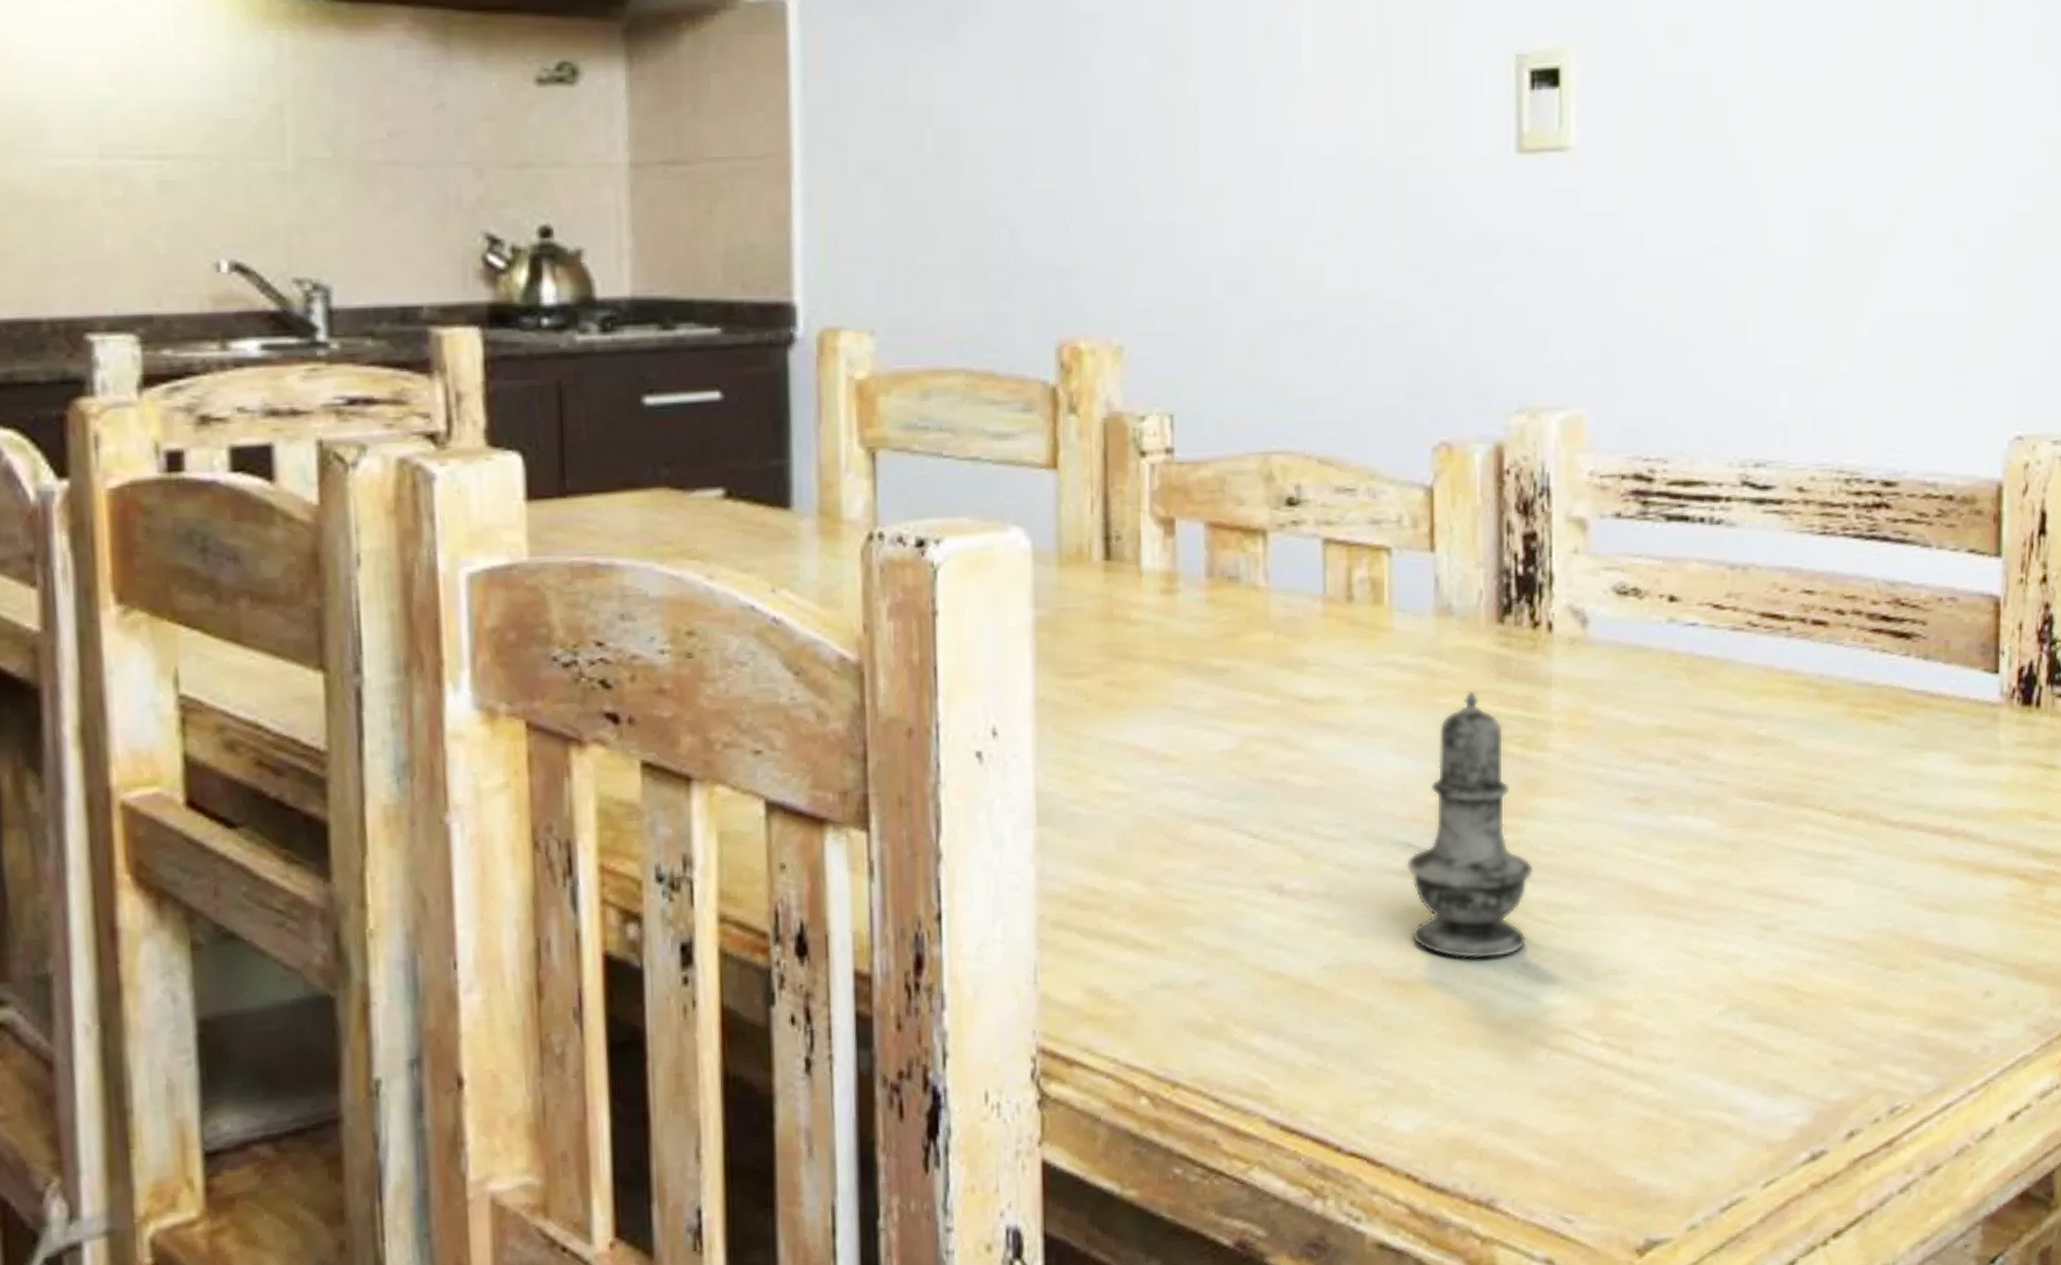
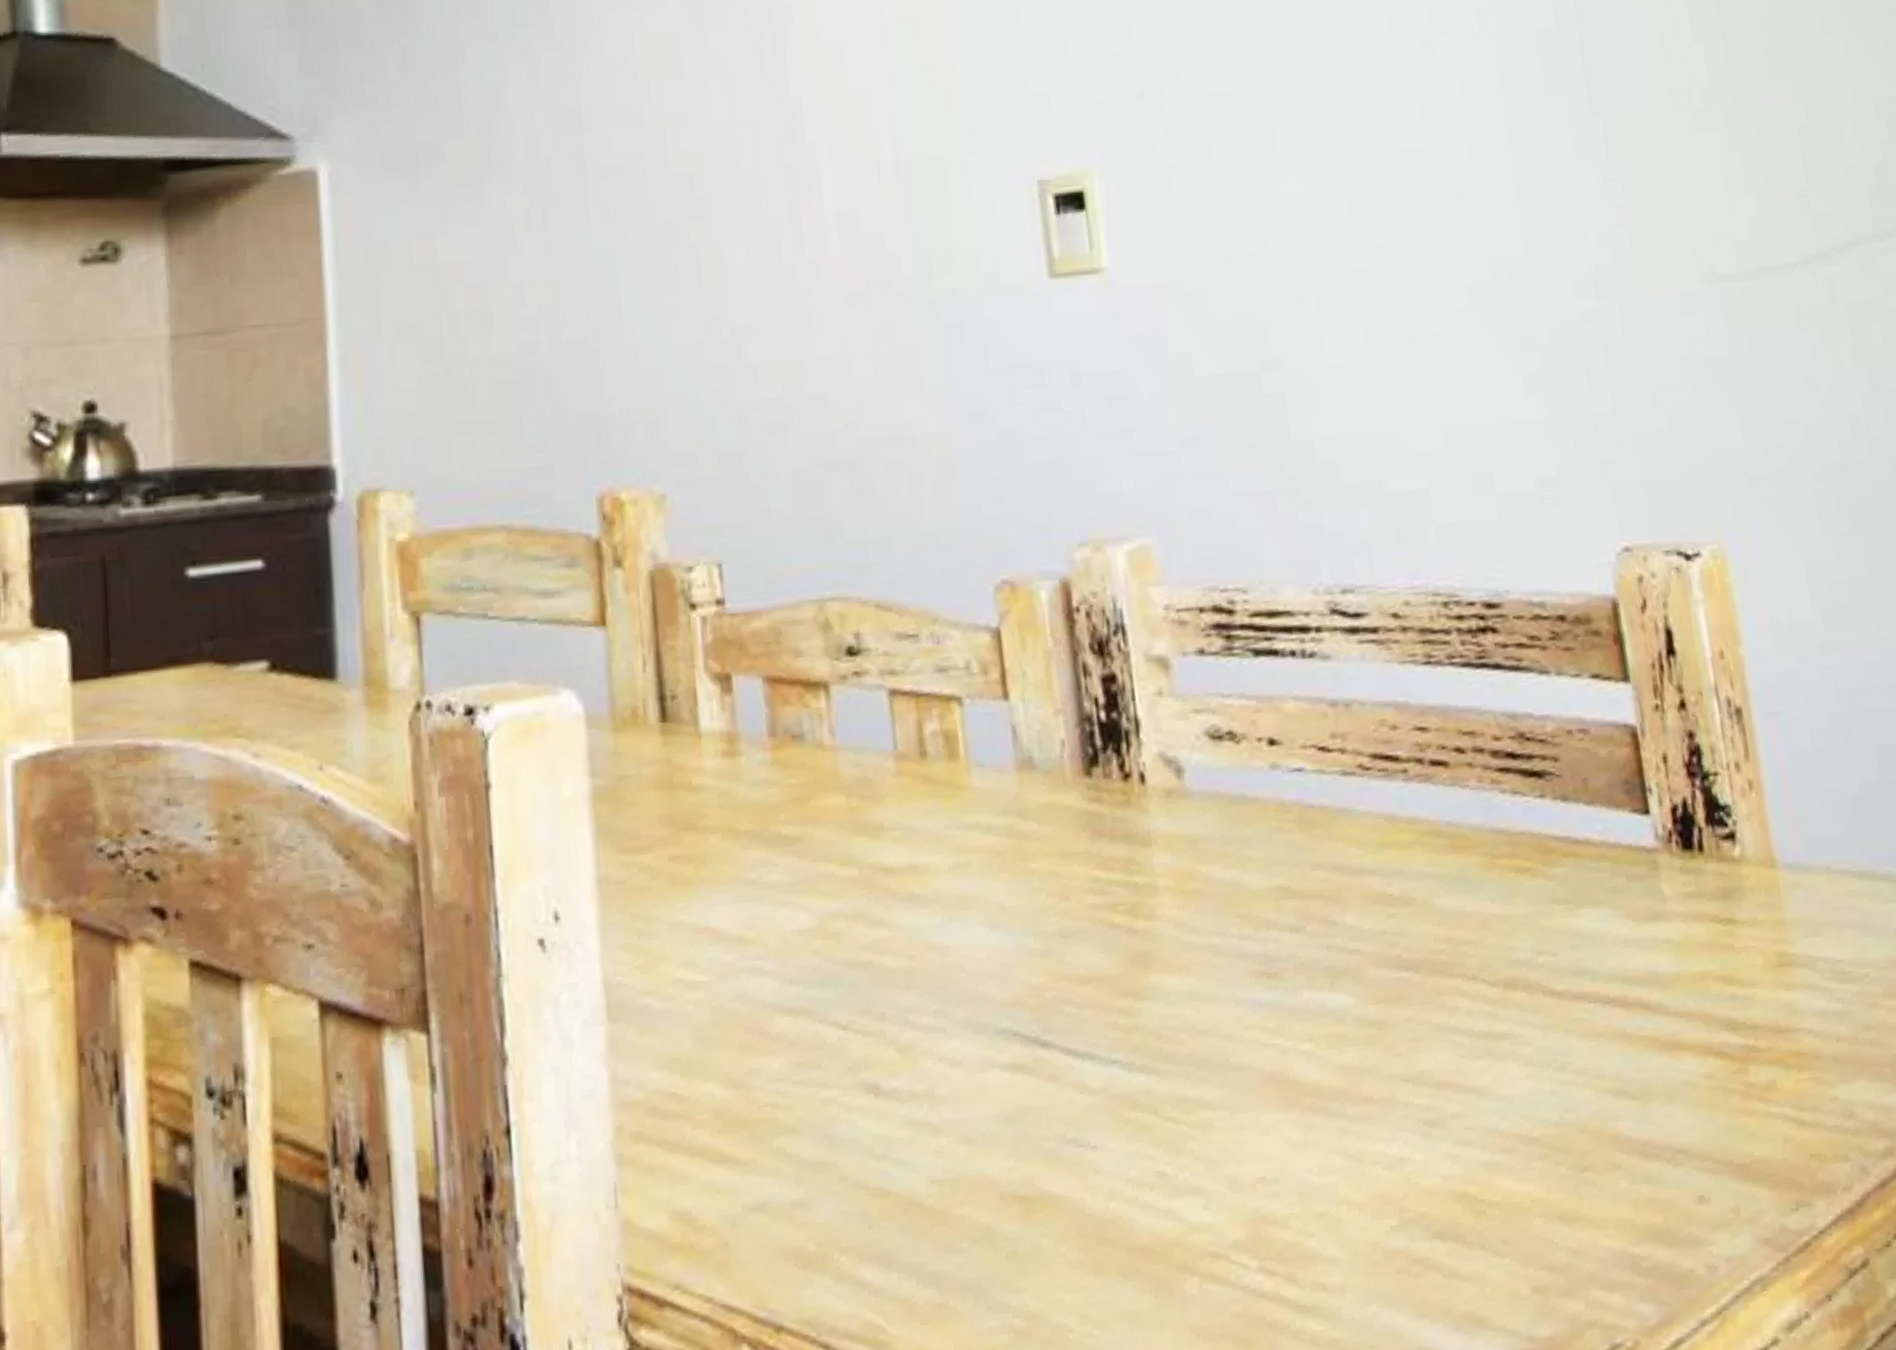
salt shaker: present [1405,691,1534,960] -> none [1012,854,1160,1169]

